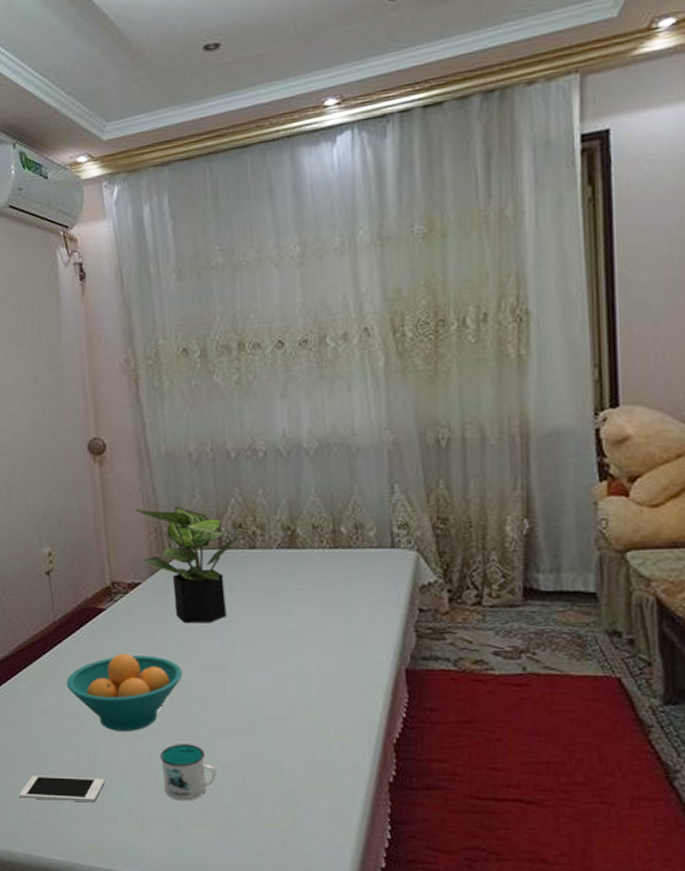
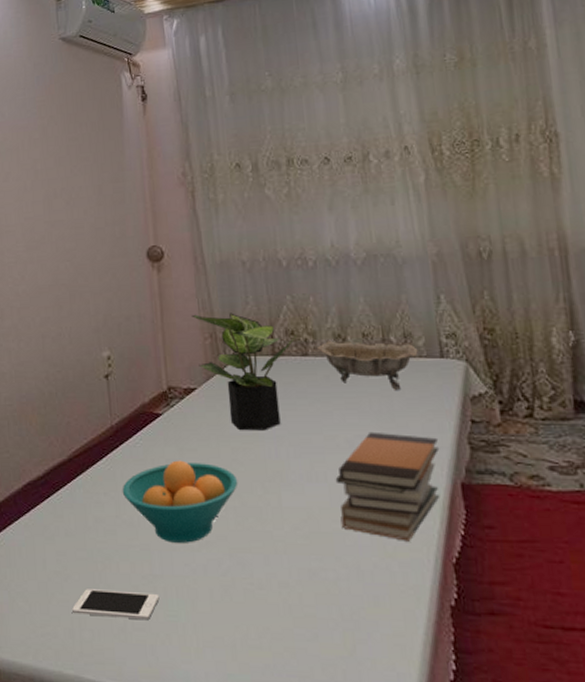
mug: present [159,744,217,801] -> none [214,558,274,621]
decorative bowl: none [266,533,369,581] -> present [318,341,418,390]
book stack: none [280,622,386,725] -> present [335,431,440,541]

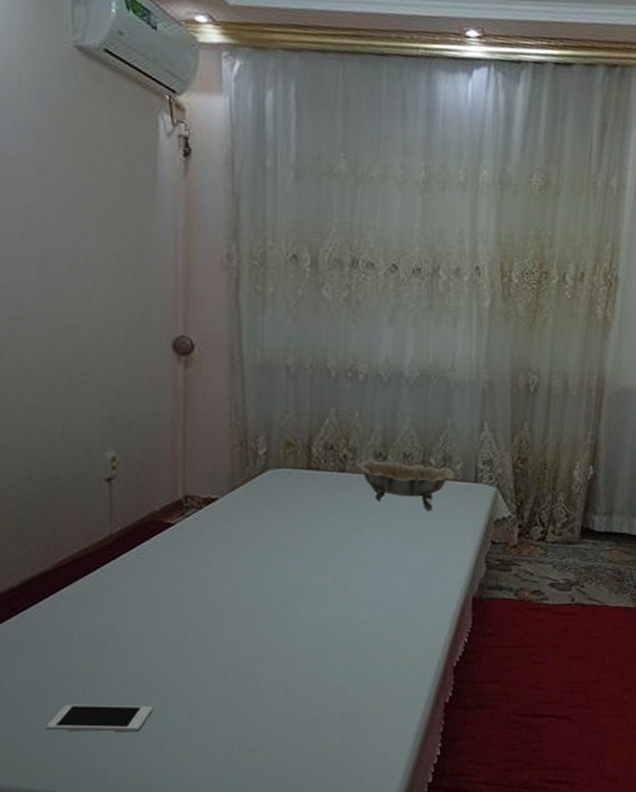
fruit bowl: present [122,460,238,543] -> none [118,572,254,655]
potted plant: present [192,313,297,431] -> none [221,419,337,545]
book stack: present [335,431,440,541] -> none [355,549,460,649]

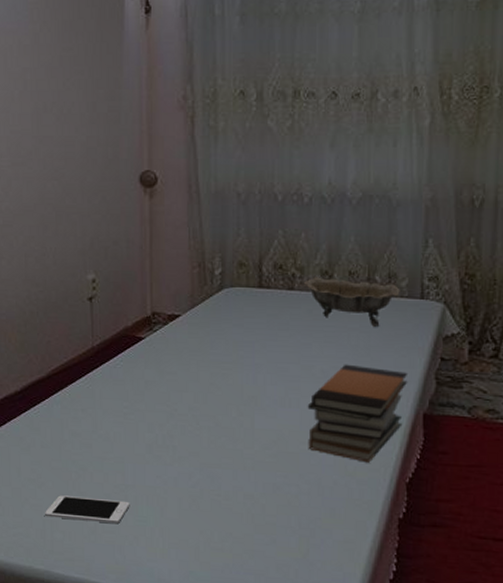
book stack: none [355,549,460,649] -> present [307,364,409,463]

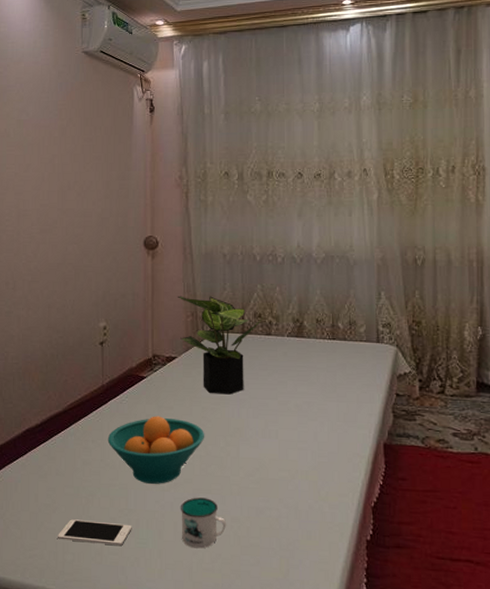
fruit bowl: none [99,382,214,458] -> present [107,416,205,484]
potted plant: none [182,243,286,358] -> present [178,296,264,395]
mug: none [185,472,239,527] -> present [180,497,227,549]
decorative bowl: present [304,277,400,327] -> none [280,324,360,367]
book stack: present [307,364,409,463] -> none [284,399,370,488]

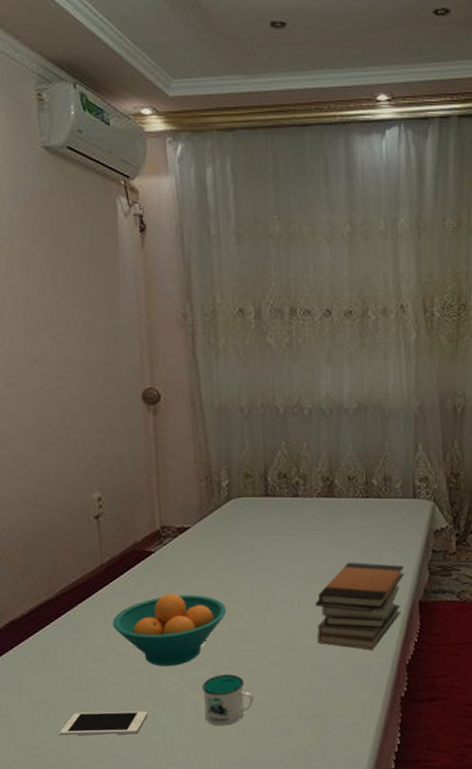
potted plant: present [178,296,264,395] -> none [188,456,290,565]
book stack: none [284,399,370,488] -> present [315,562,405,650]

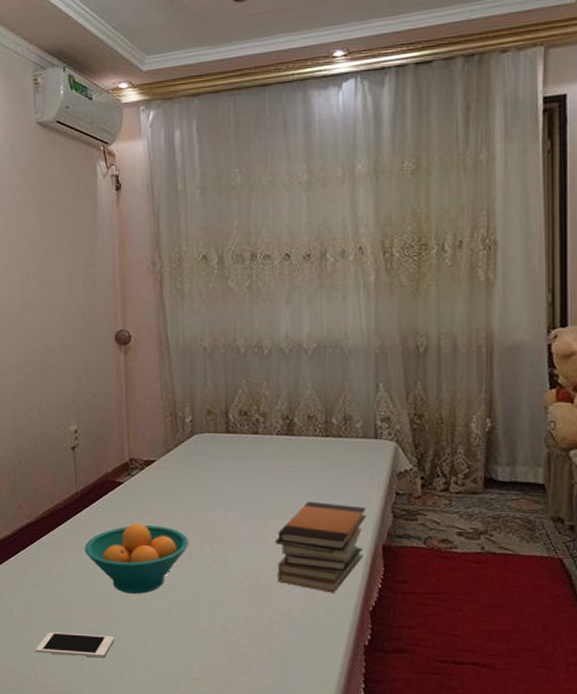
mug: present [201,674,255,726] -> none [164,606,215,658]

